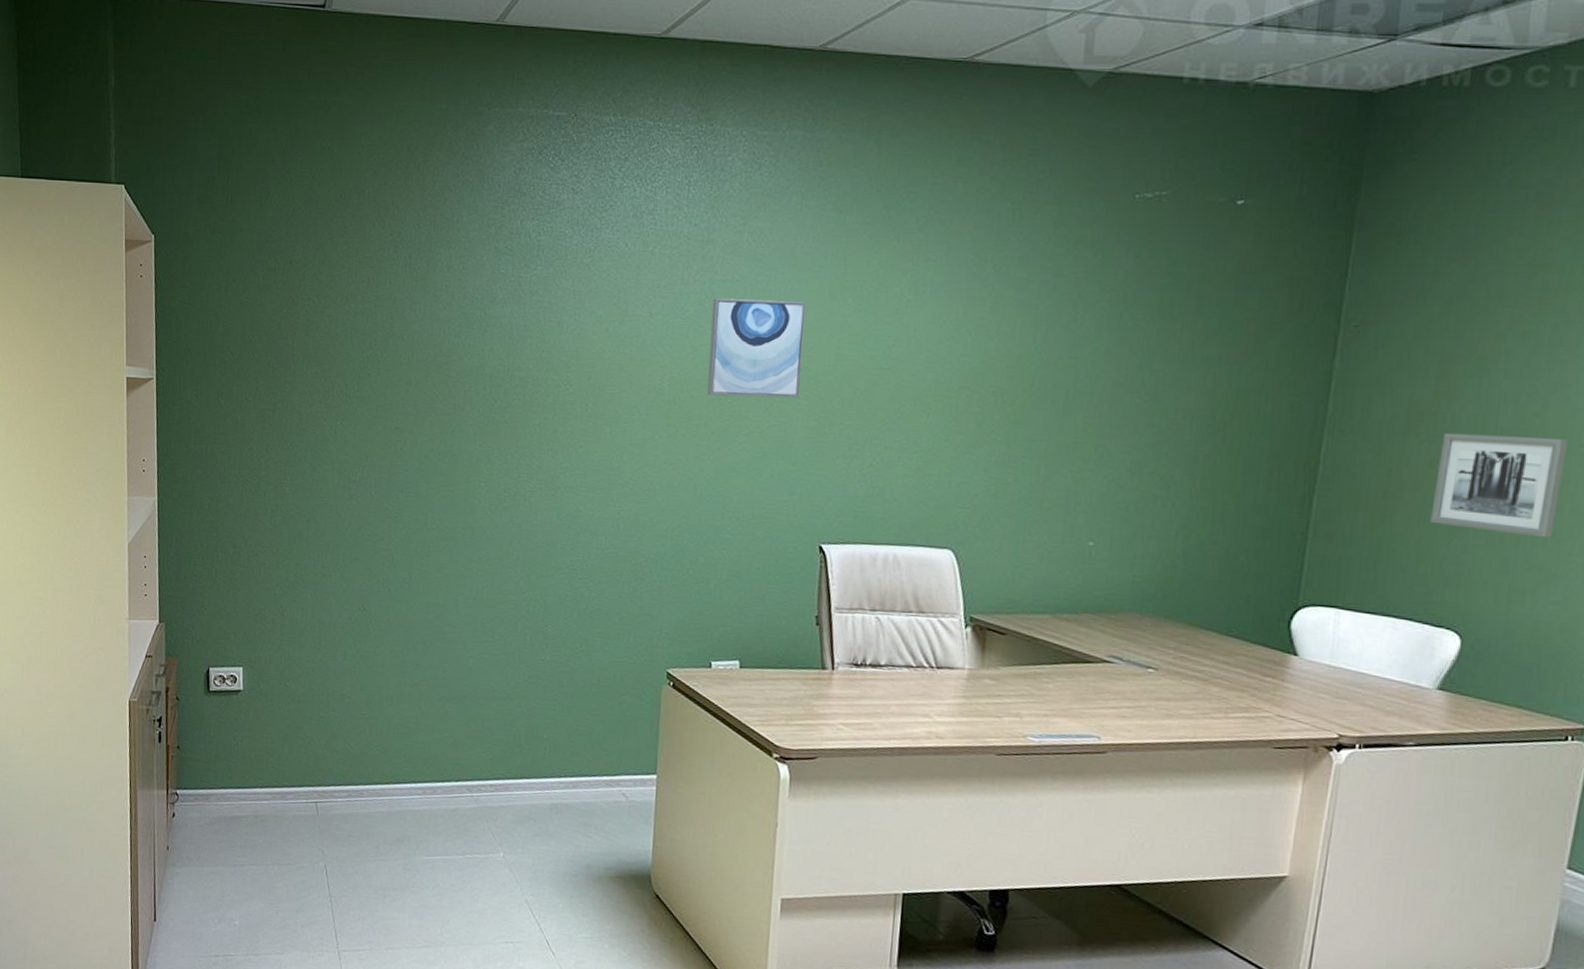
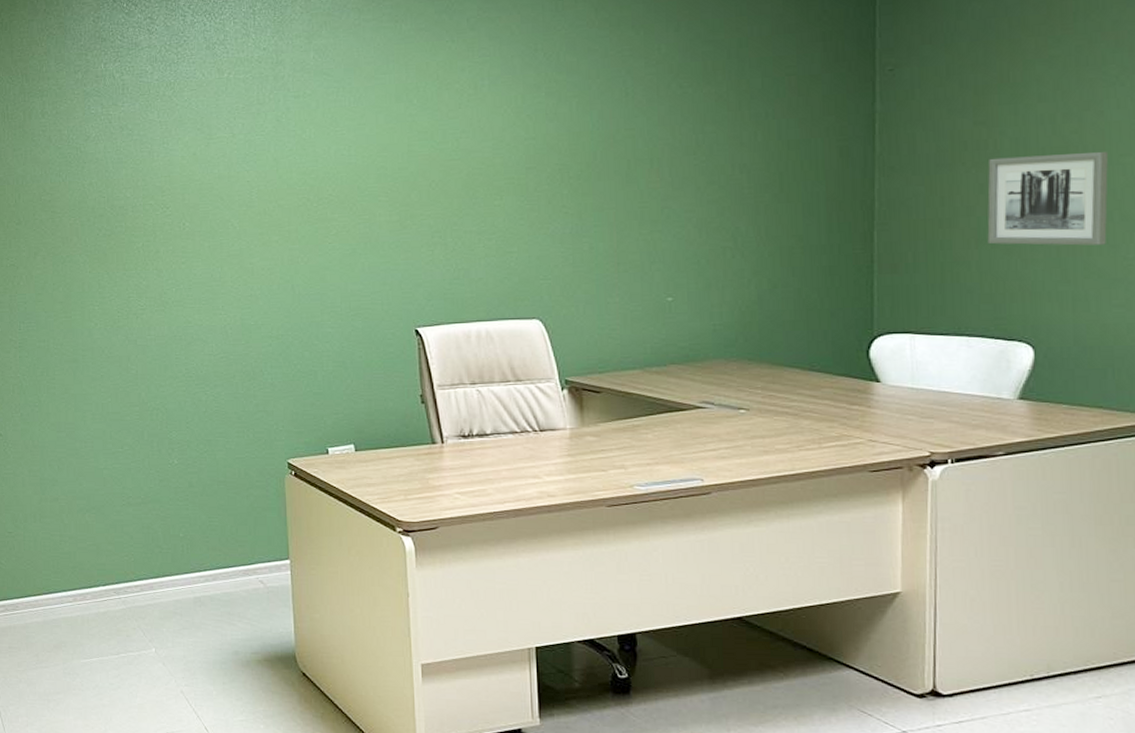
wall art: present [707,298,807,398] -> none [288,107,379,202]

